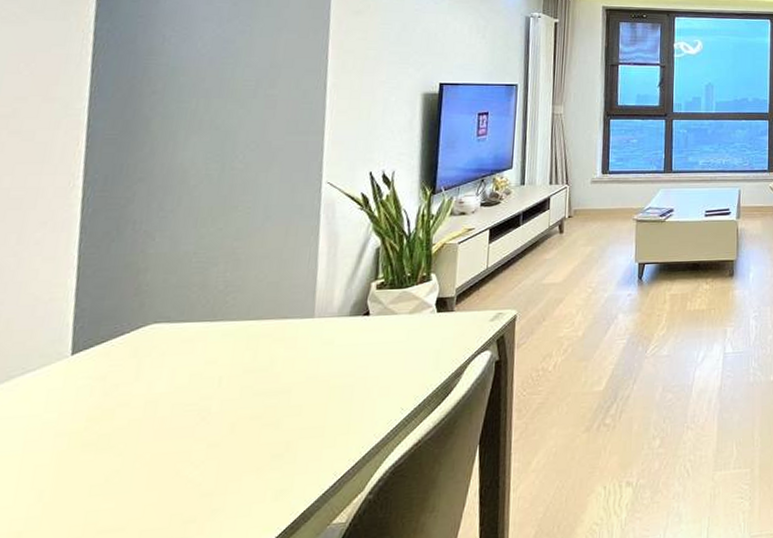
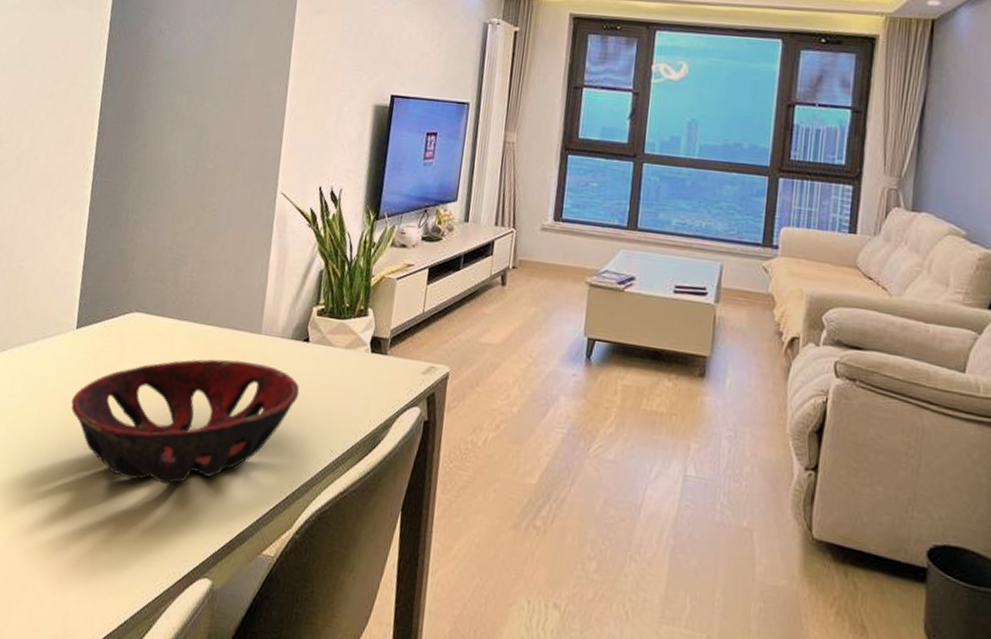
decorative bowl: none [70,345,363,495] -> present [71,359,300,485]

